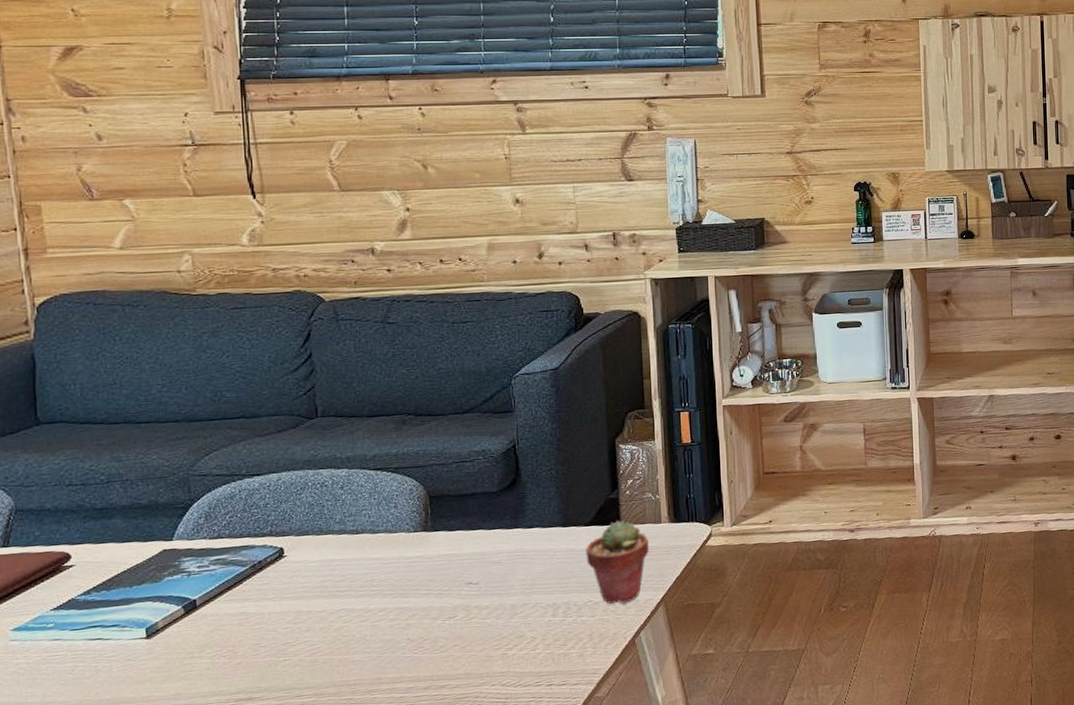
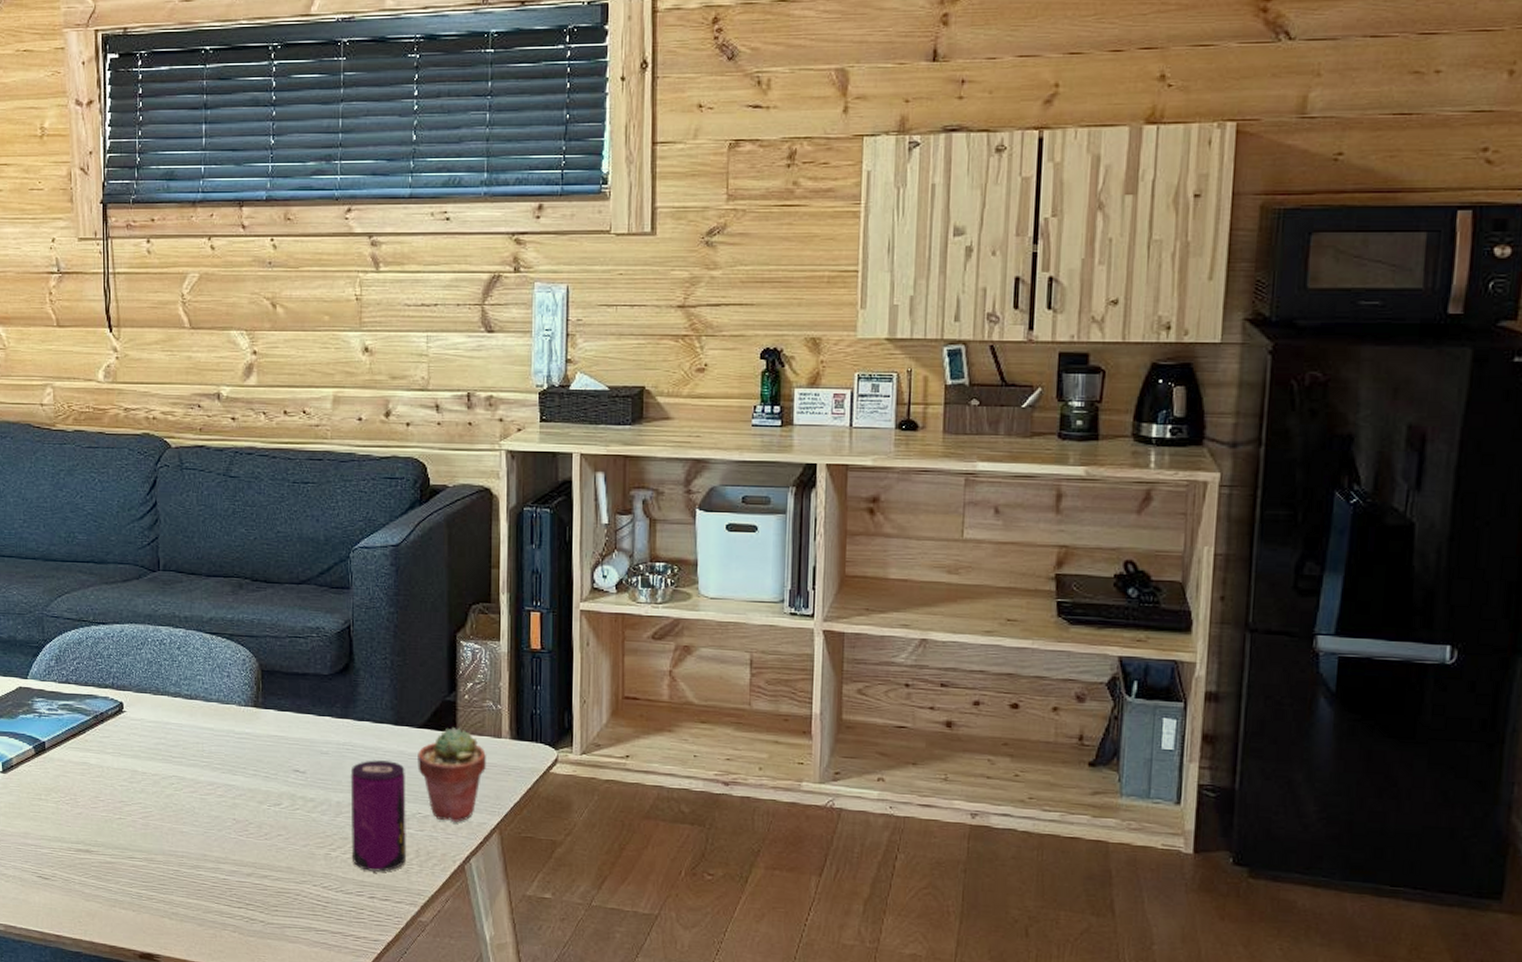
beverage can: none [523,559,580,662] -> present [350,760,406,872]

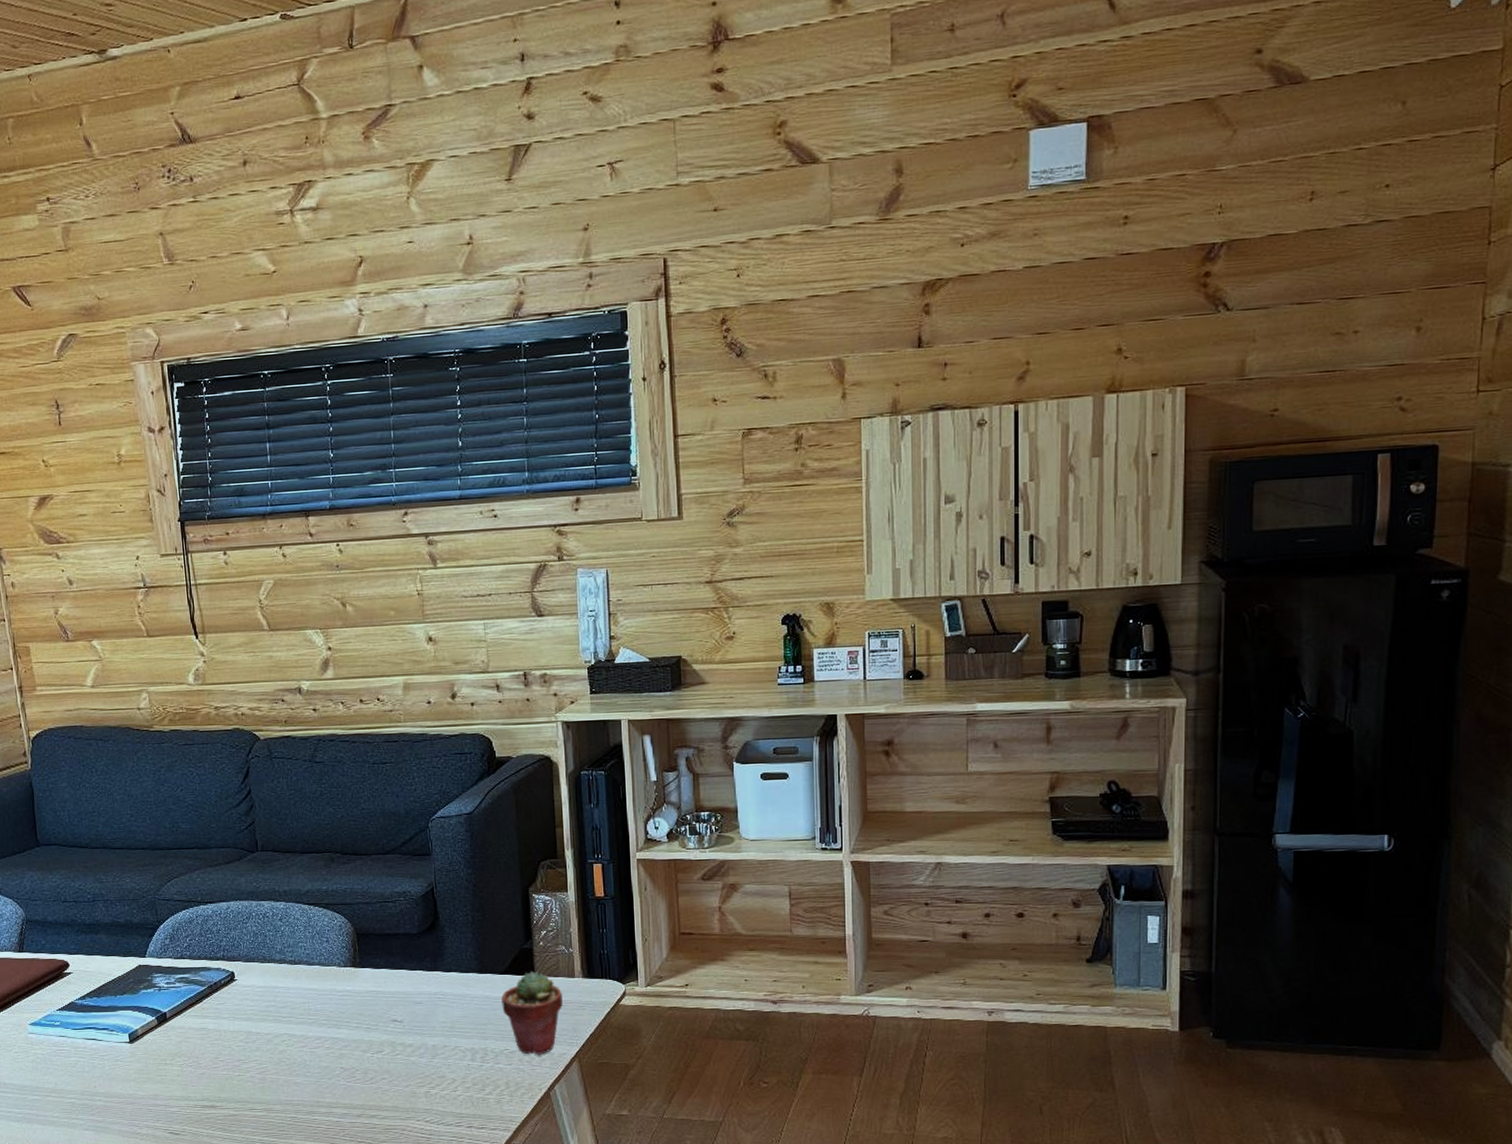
beverage can: present [350,760,406,872] -> none [443,1005,498,1104]

